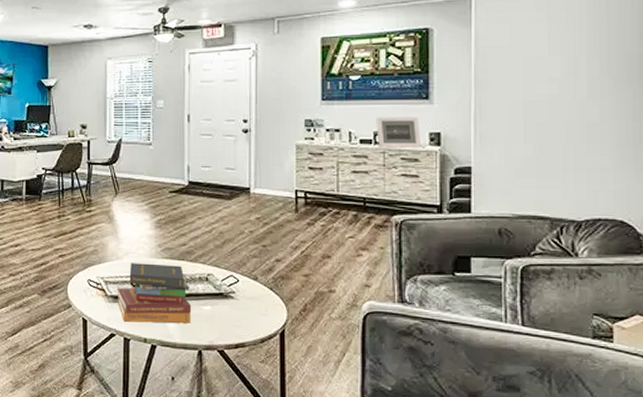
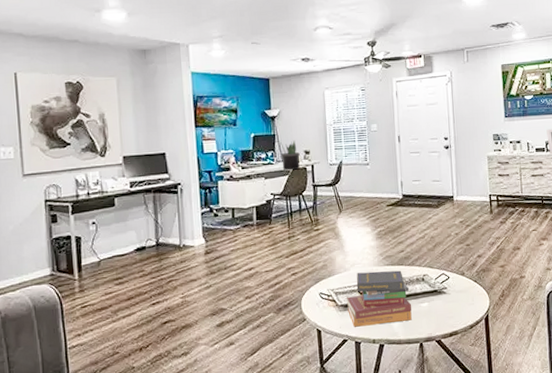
planter: none [56,112,76,145] -> present [280,140,300,171]

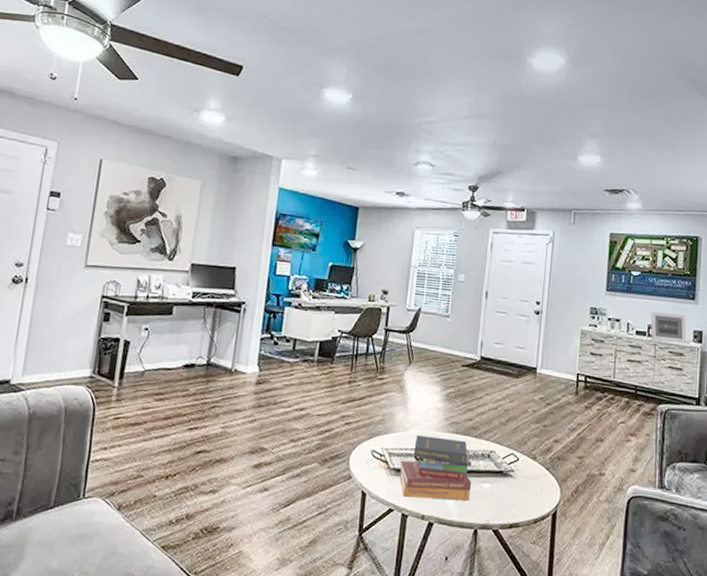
planter: present [280,140,300,171] -> none [356,276,377,309]

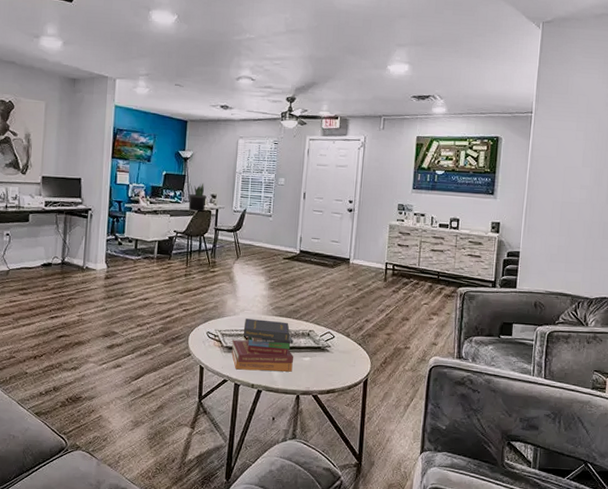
planter: none [356,276,377,309] -> present [188,183,207,212]
picture frame: present [650,311,687,343] -> none [452,206,485,234]

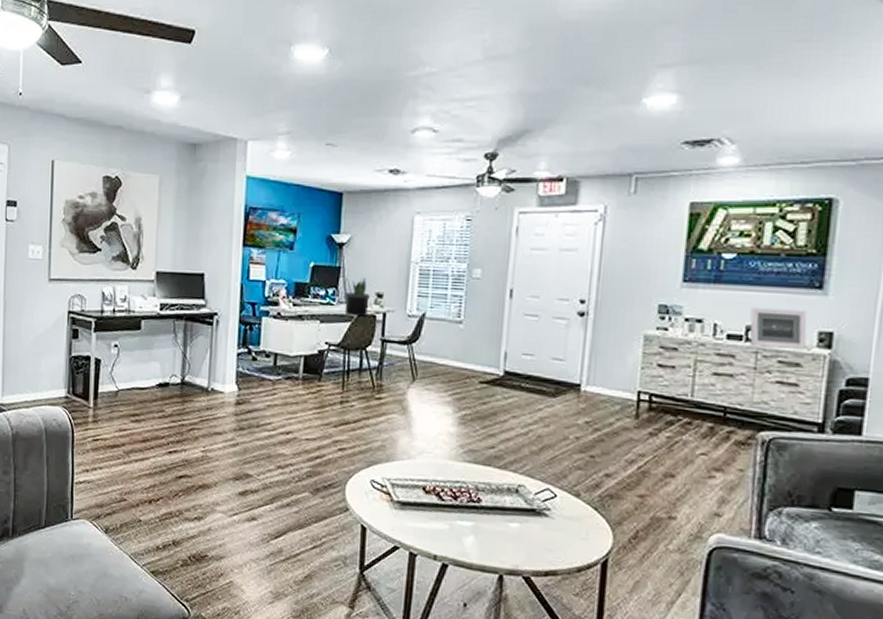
books: present [231,318,293,372] -> none [404,464,494,542]
picture frame: none [452,206,485,234] -> present [749,307,807,350]

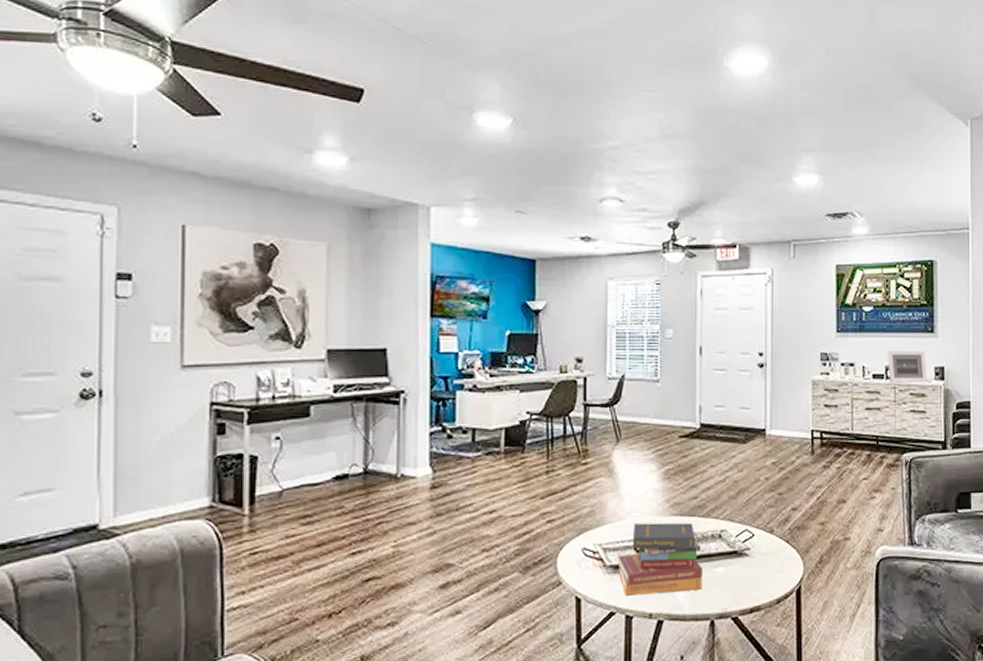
planter: present [344,277,370,317] -> none [545,343,569,383]
books: none [404,464,494,542] -> present [617,522,702,596]

